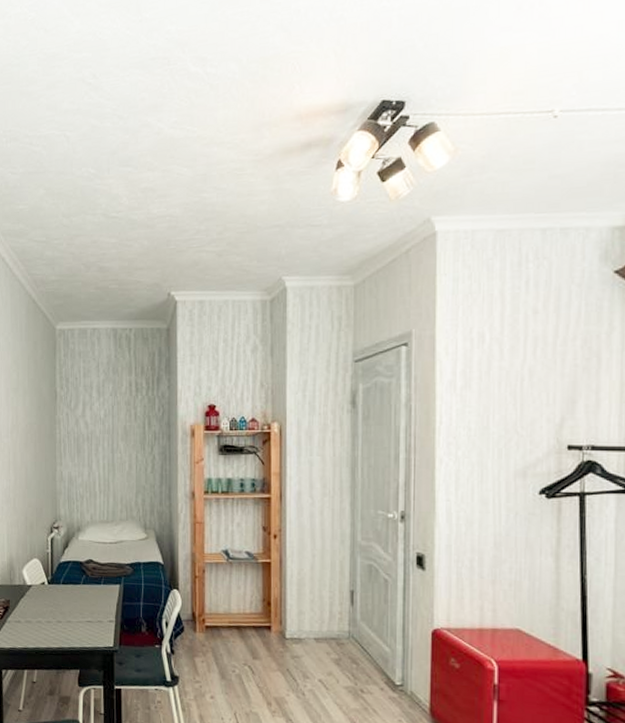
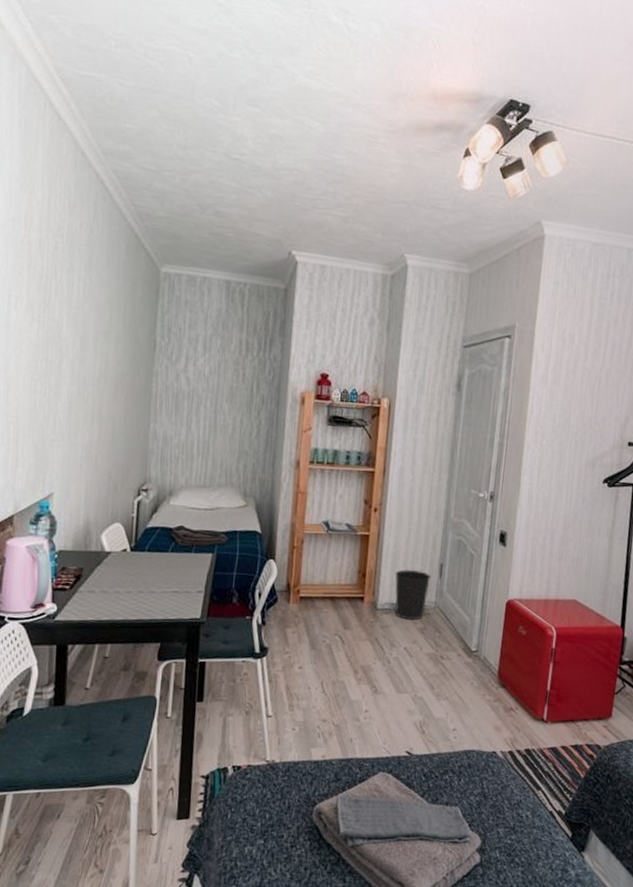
wastebasket: none [302,597,341,651] -> present [395,569,431,621]

